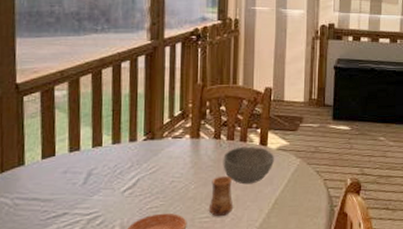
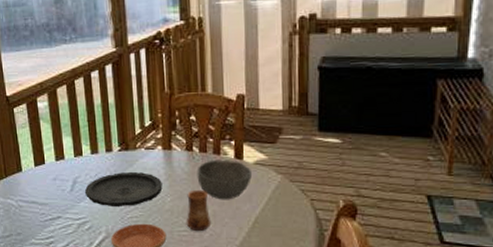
plate: none [99,160,187,199] -> present [84,171,163,208]

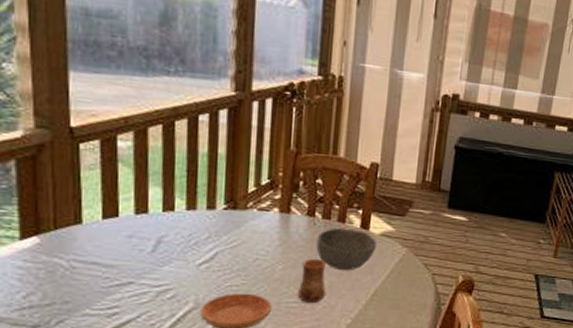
plate: present [84,171,163,208] -> none [171,233,274,274]

